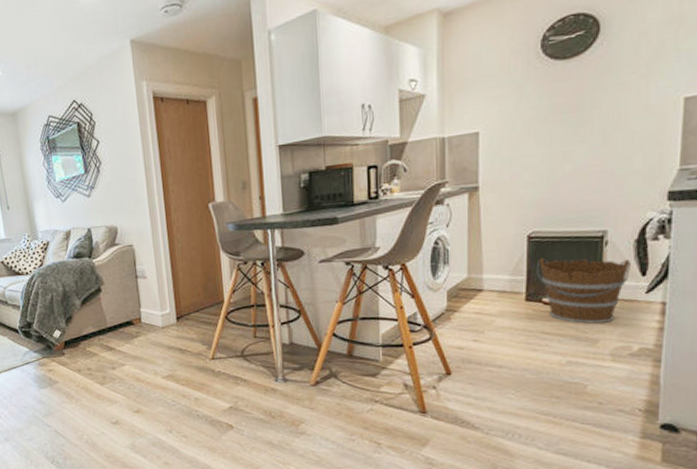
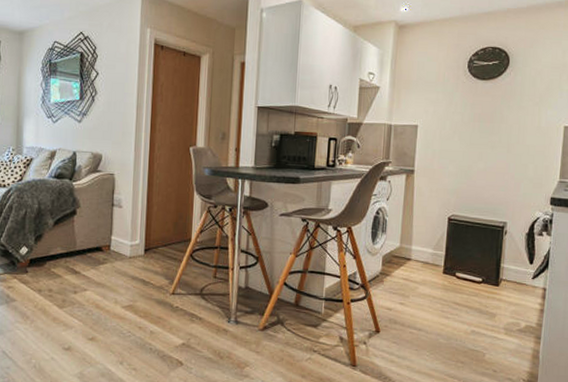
bucket: present [536,258,631,324] -> none [453,238,522,300]

